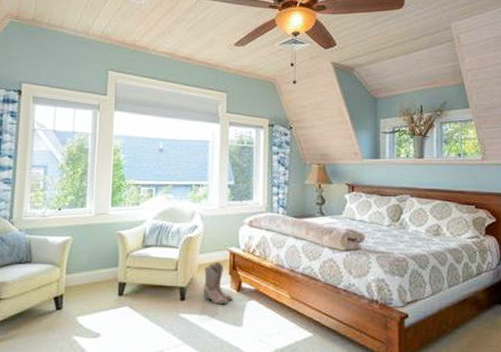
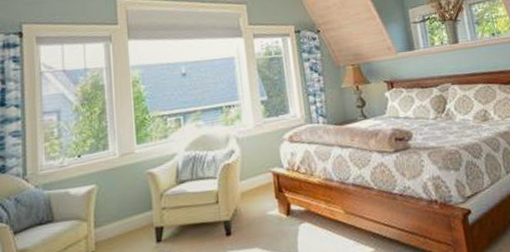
boots: present [202,261,233,305] -> none [248,186,284,234]

